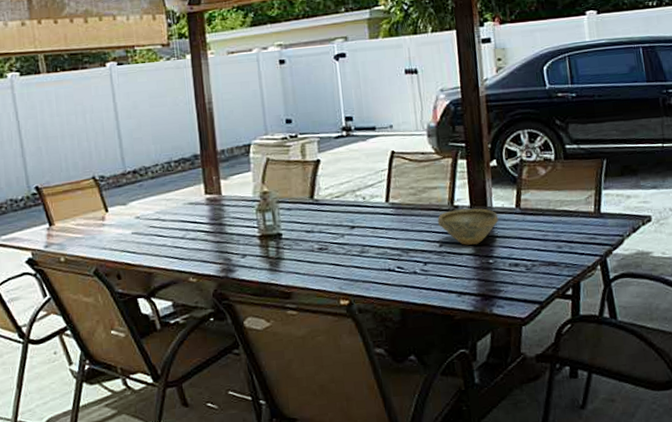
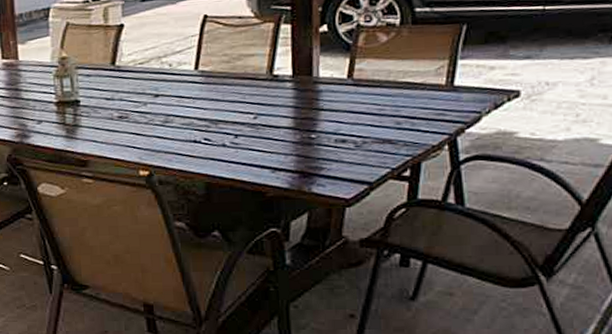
bowl: present [437,208,499,245] -> none [252,78,326,118]

